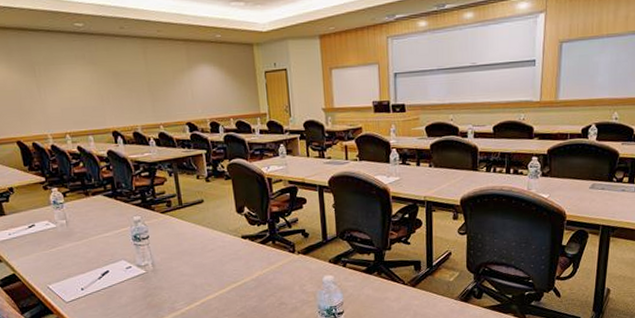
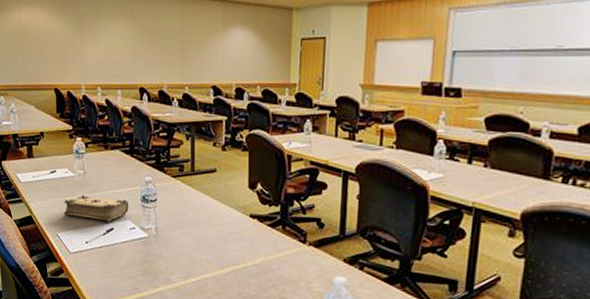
book: none [49,241,122,268] -> present [63,194,129,222]

